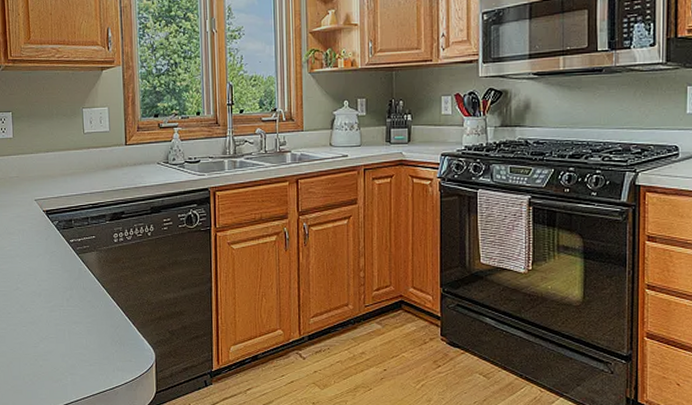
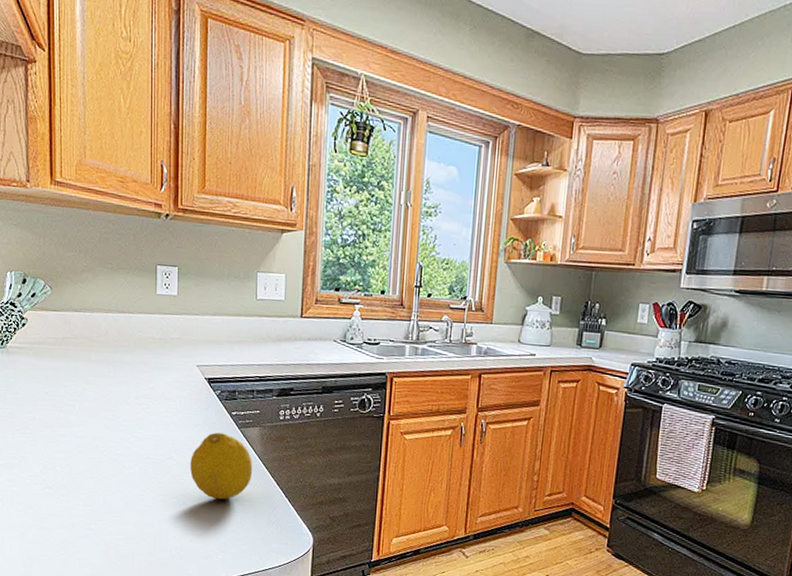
fruit: none [35,260,94,324] -> present [190,432,253,500]

